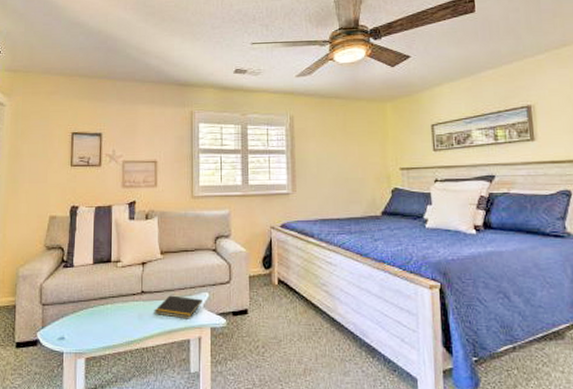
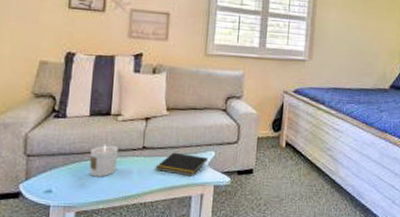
candle: none [96,291,120,323] -> present [89,145,119,177]

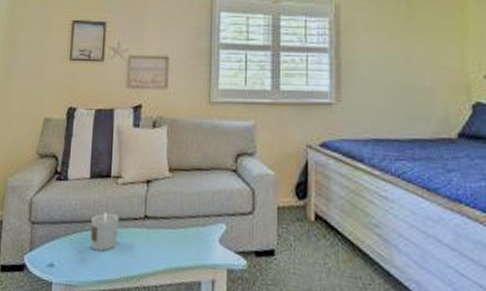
notepad: present [155,152,208,177] -> none [158,223,218,256]

